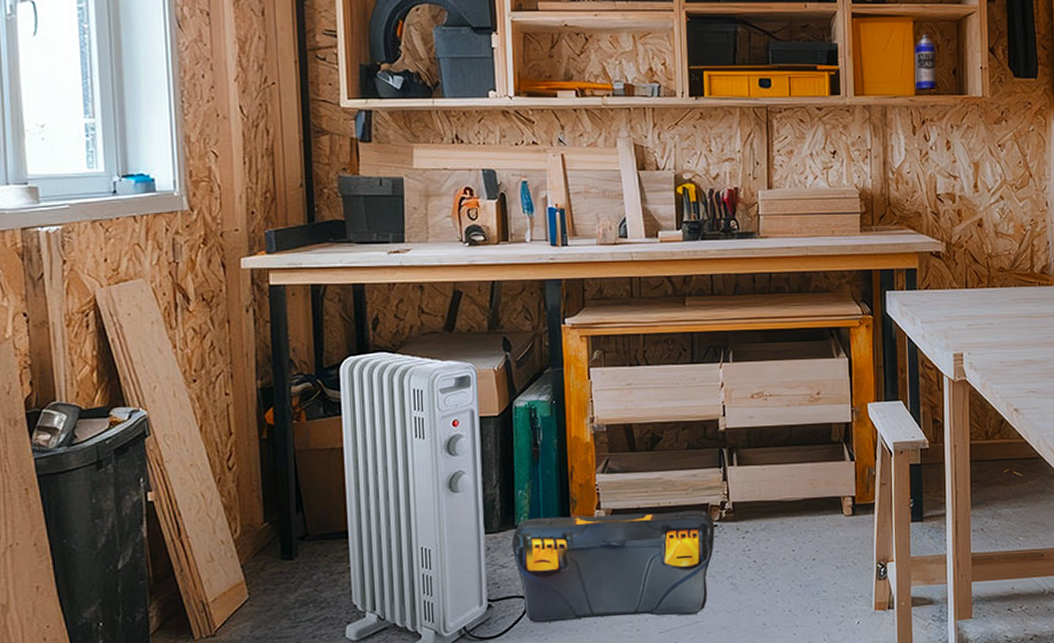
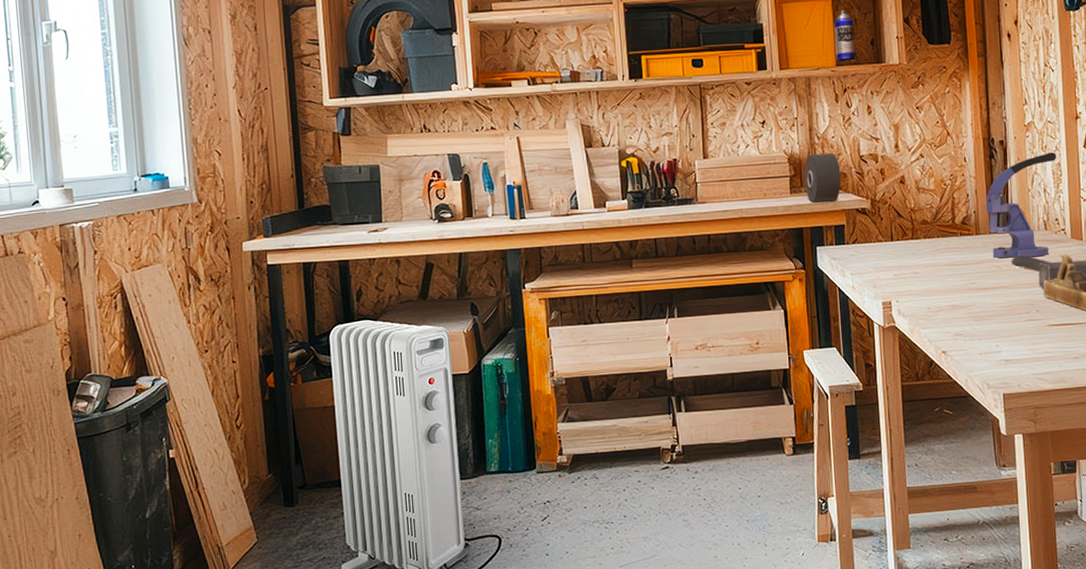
toolbox: present [511,510,715,624] -> none [484,453,667,560]
duct tape: none [876,189,915,244] -> present [804,152,841,204]

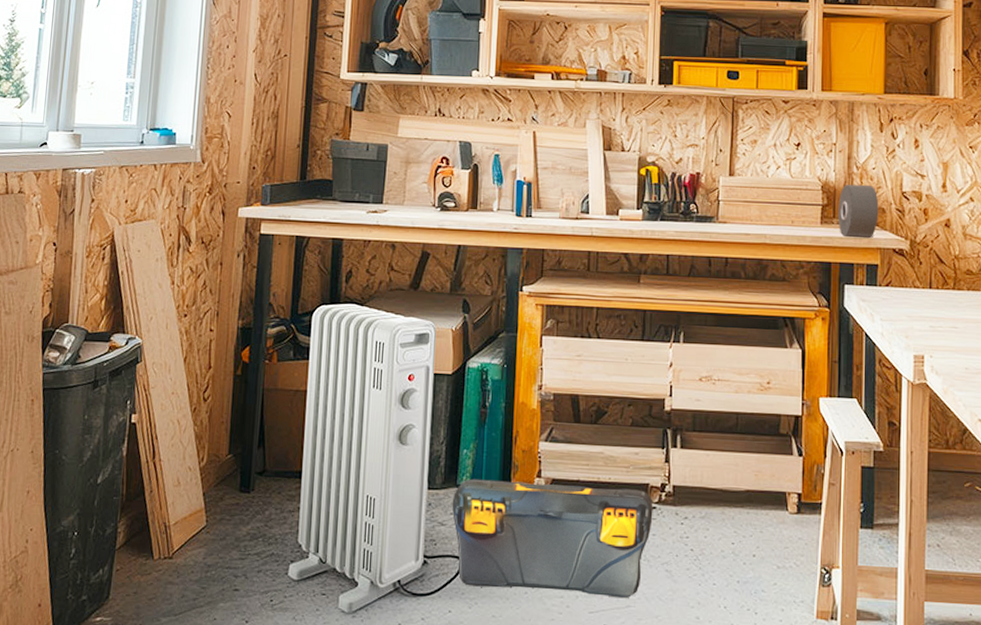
toolbox: none [484,453,667,560] -> present [452,479,653,599]
spray can: present [834,10,856,62] -> none [885,36,907,90]

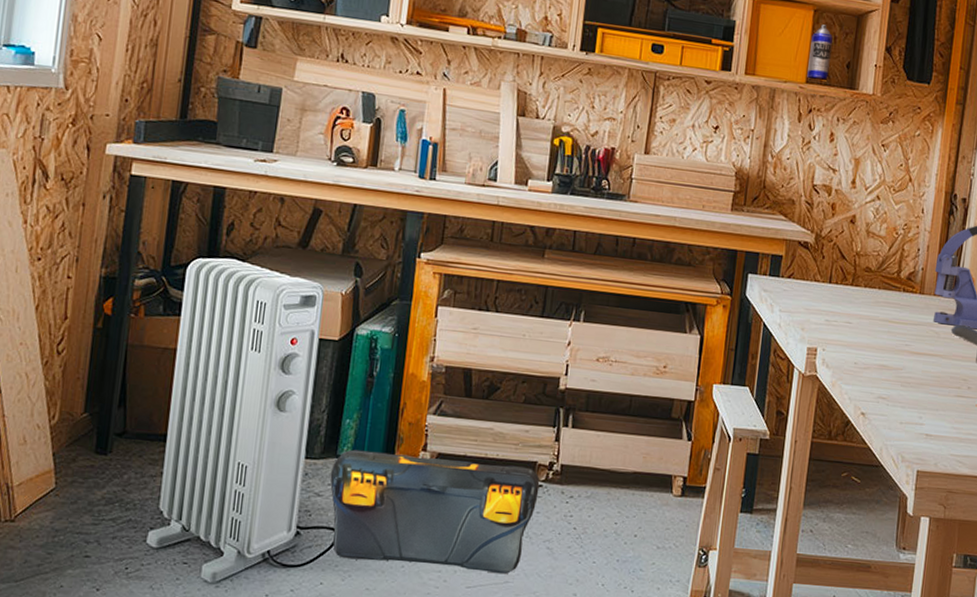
duct tape: present [838,184,879,239] -> none [748,173,790,229]
spray can: none [885,36,907,90] -> present [807,24,833,81]

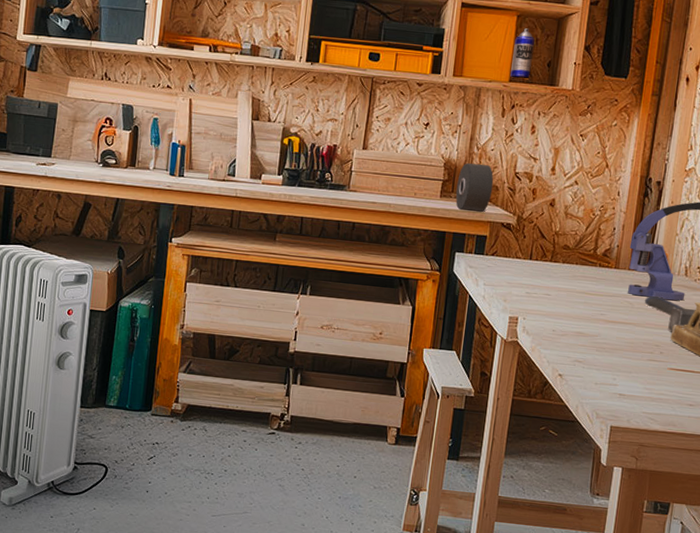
toolbox: present [330,449,540,574] -> none [100,401,273,506]
duct tape: none [748,173,790,229] -> present [455,163,494,213]

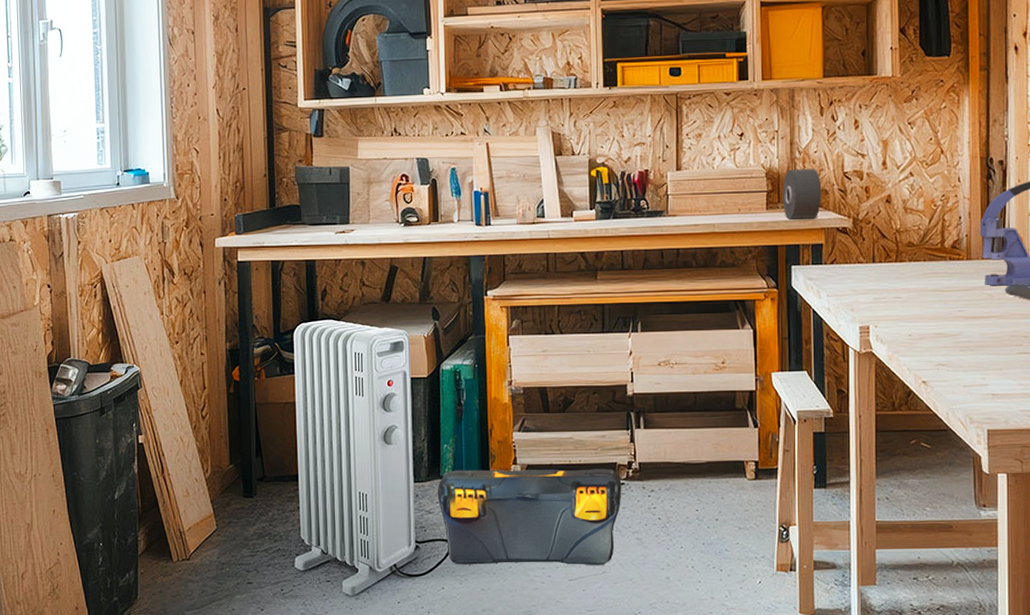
toolbox: none [100,401,273,506] -> present [437,469,622,566]
spray can: present [510,28,535,79] -> none [823,19,845,73]

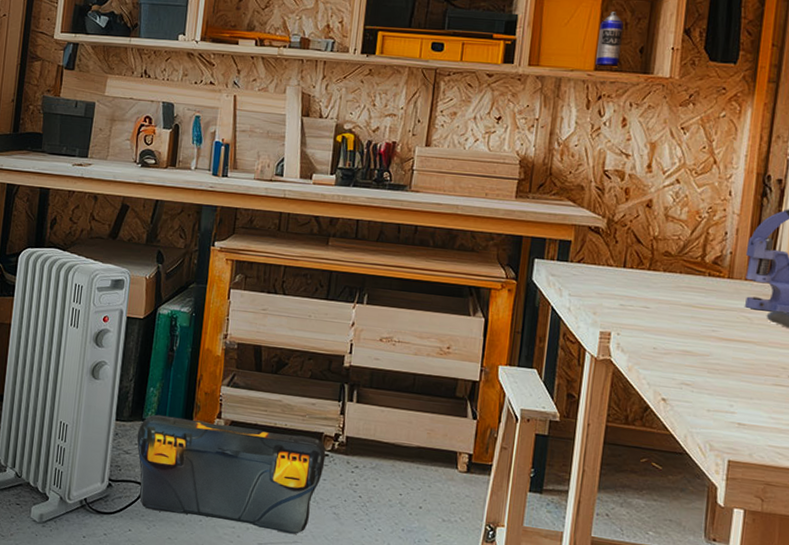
duct tape: present [782,168,822,221] -> none [533,160,579,215]
spray can: none [823,19,845,73] -> present [596,12,624,67]

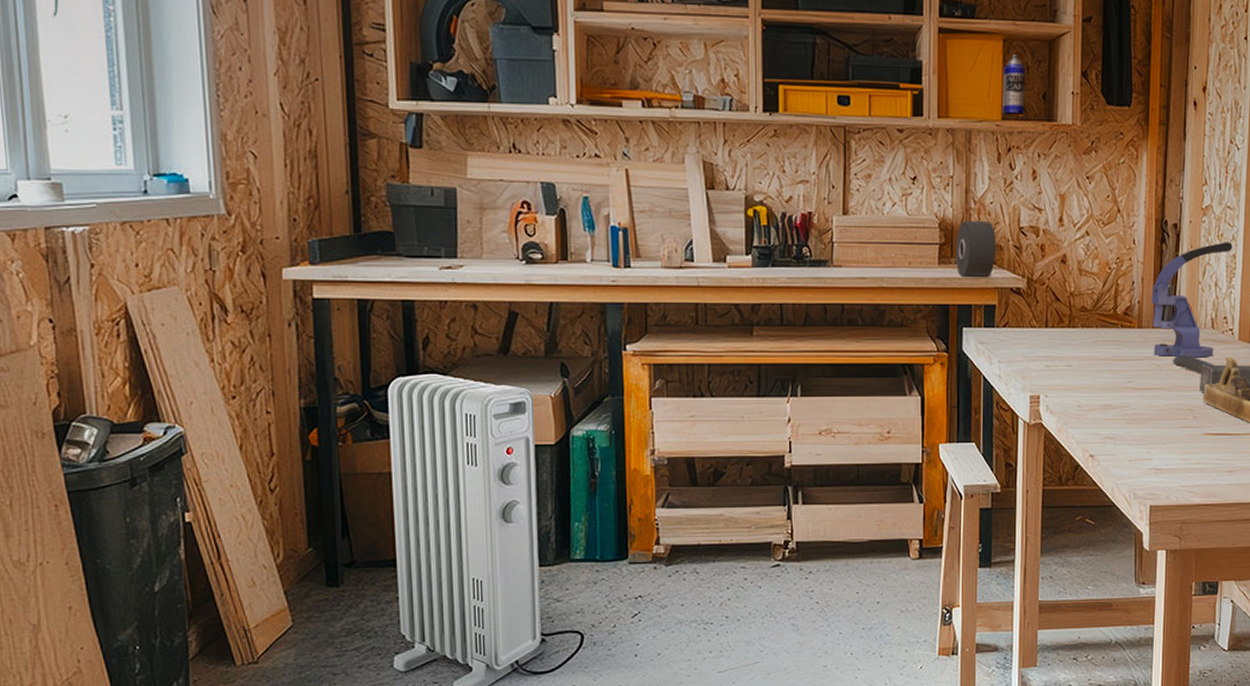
toolbox: present [137,414,326,534] -> none [567,549,777,659]
duct tape: none [533,160,579,215] -> present [955,220,997,278]

